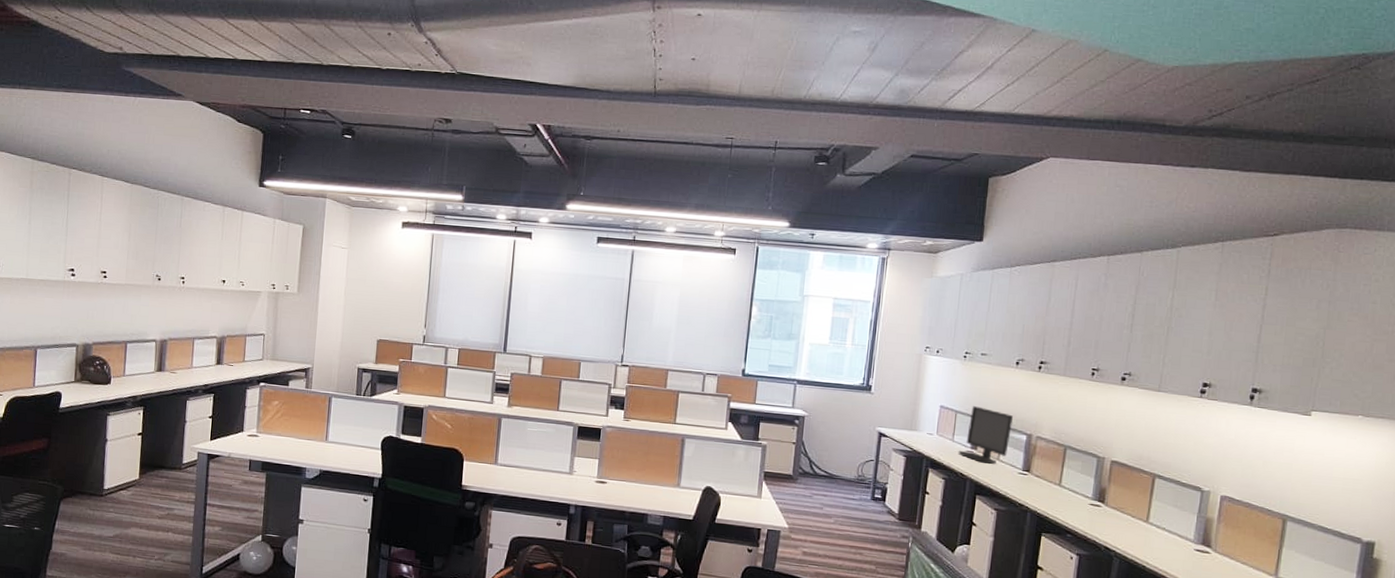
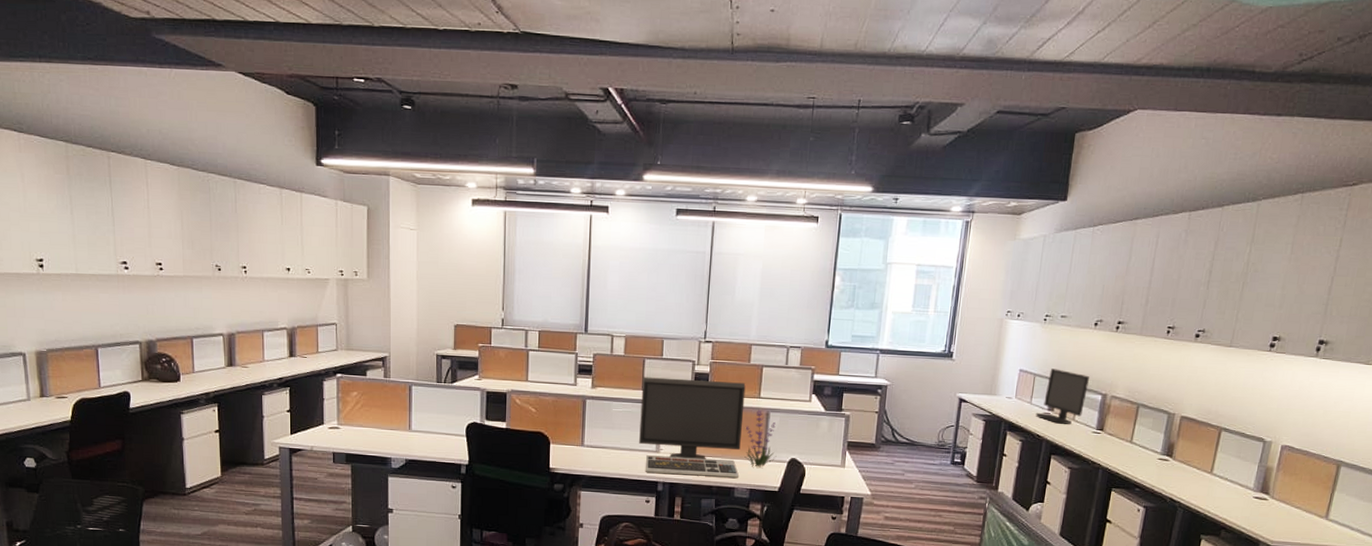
monitor: none [553,398,662,483] -> present [639,377,746,459]
computer keyboard: none [558,477,653,504] -> present [646,455,739,478]
plant: none [658,435,692,495] -> present [744,409,777,468]

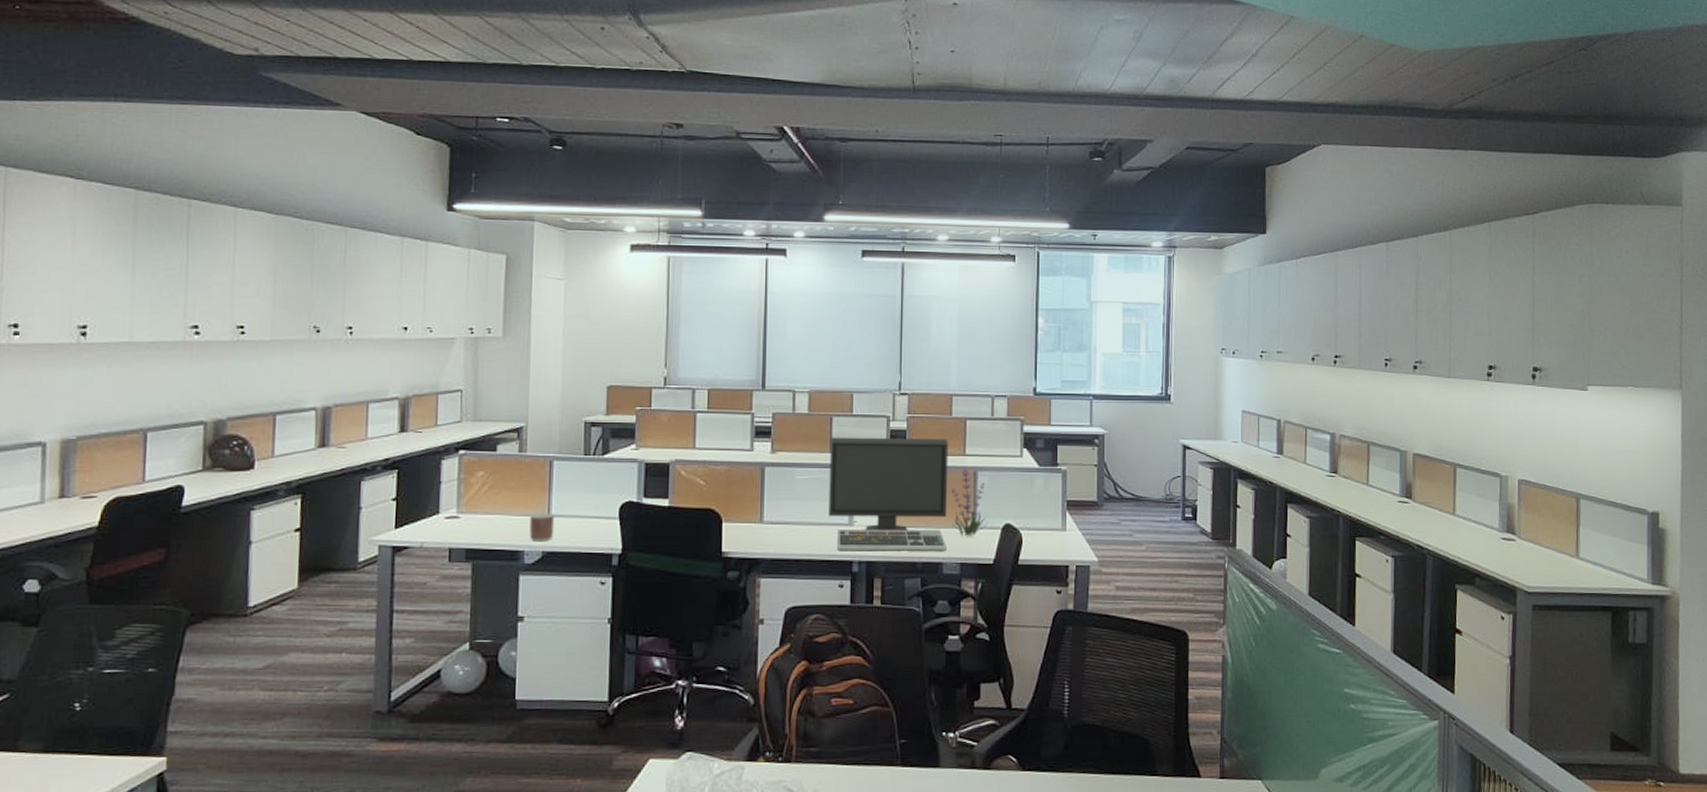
mug: none [395,428,415,451] -> present [529,513,555,542]
computer monitor: present [1035,368,1089,424] -> none [1265,408,1315,468]

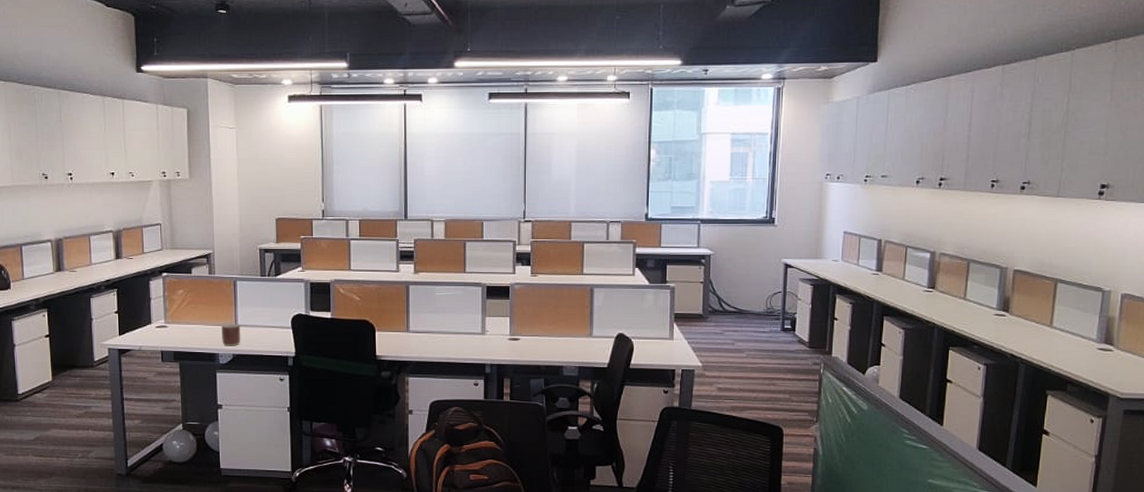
monitor: present [829,437,948,531] -> none [464,259,568,339]
computer keyboard: present [838,529,946,551] -> none [472,338,566,356]
plant: present [952,468,989,537] -> none [571,286,604,344]

